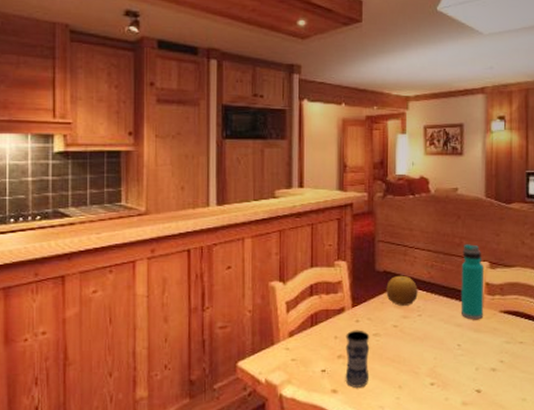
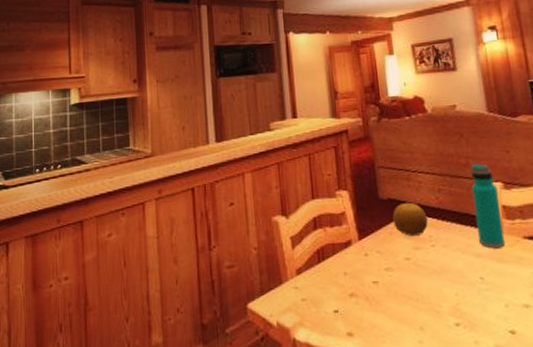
jar: present [345,330,370,388] -> none [355,264,387,330]

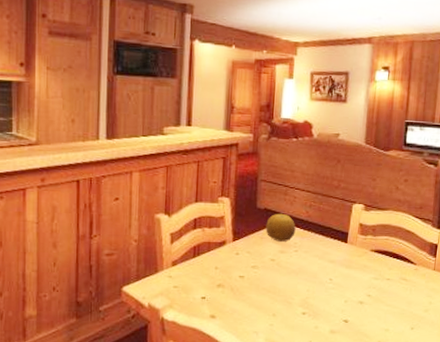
water bottle: present [470,164,506,248] -> none [334,187,359,257]

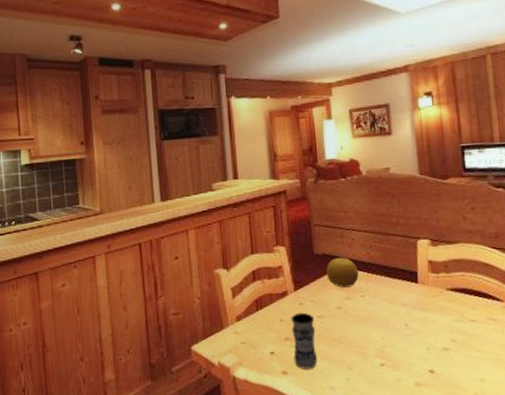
jar: none [223,262,249,314] -> present [291,312,318,369]

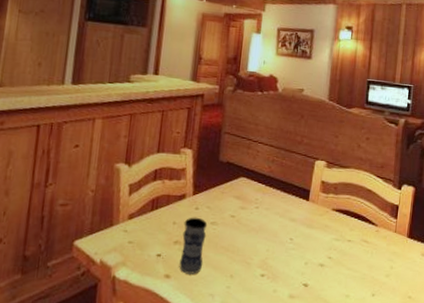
fruit: present [326,257,359,288] -> none [227,167,258,197]

